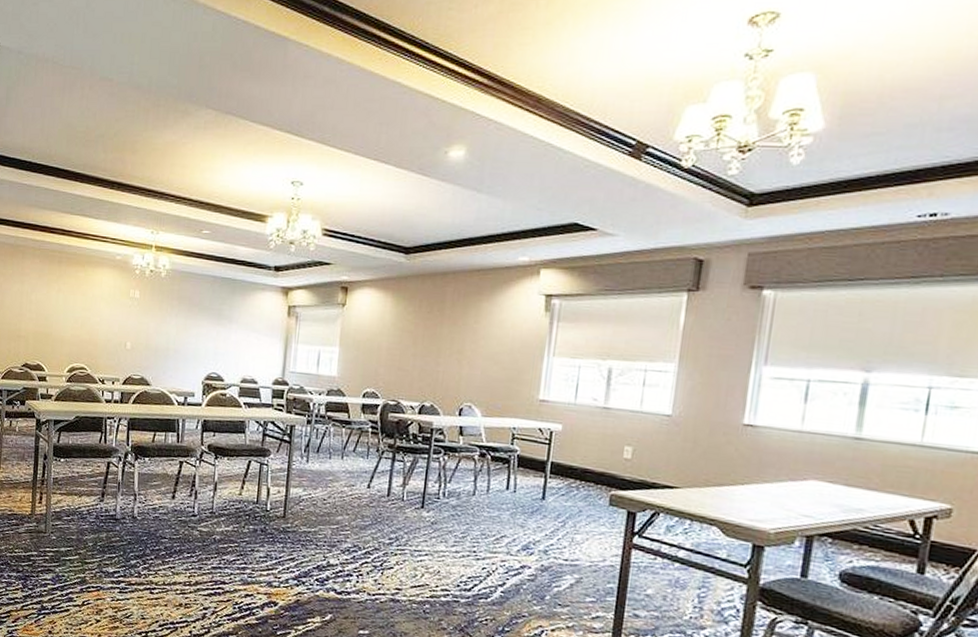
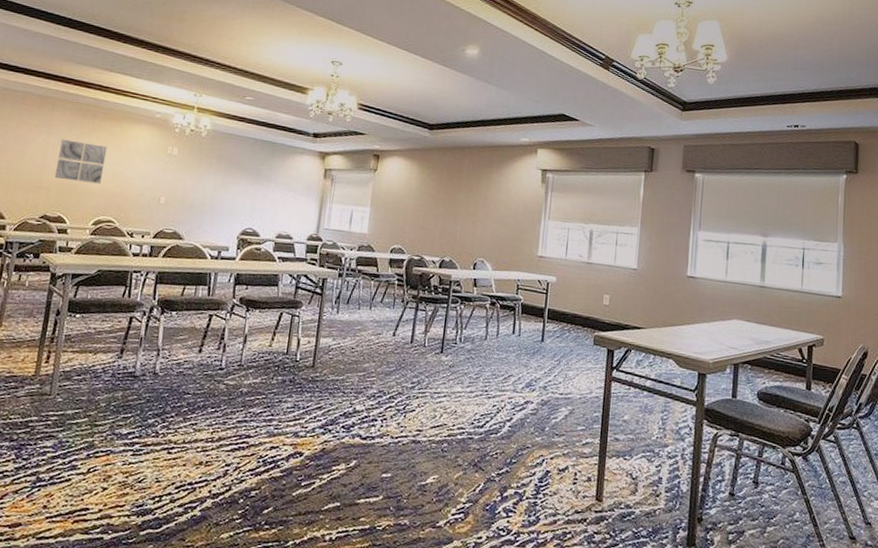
wall art: none [30,287,75,331] -> present [54,139,108,184]

